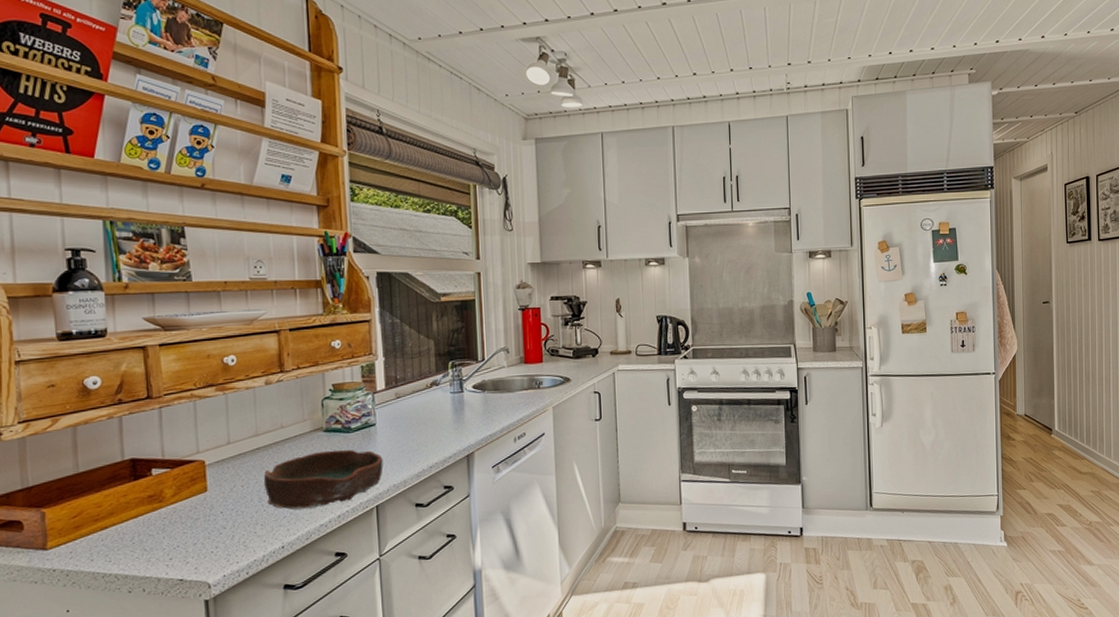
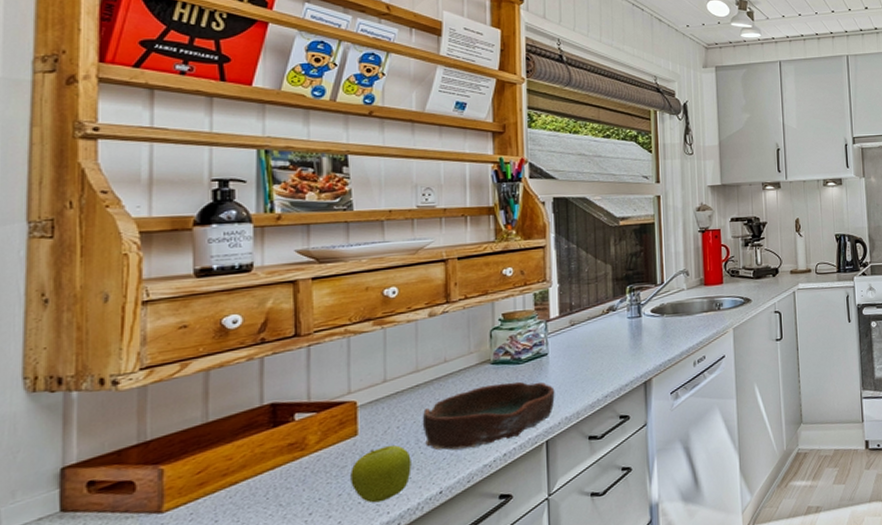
fruit: none [203,502,256,553] -> present [350,445,411,503]

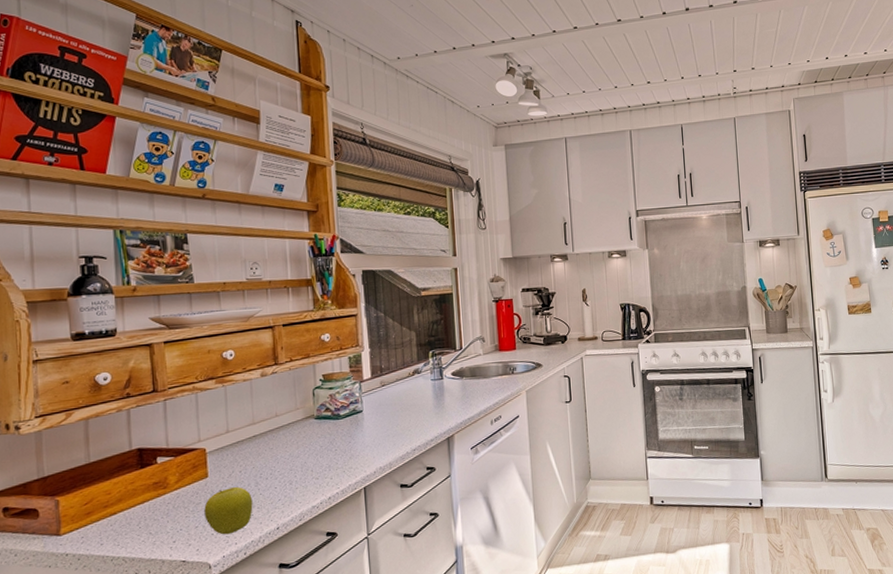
bowl: present [422,381,555,451] -> none [259,435,370,493]

